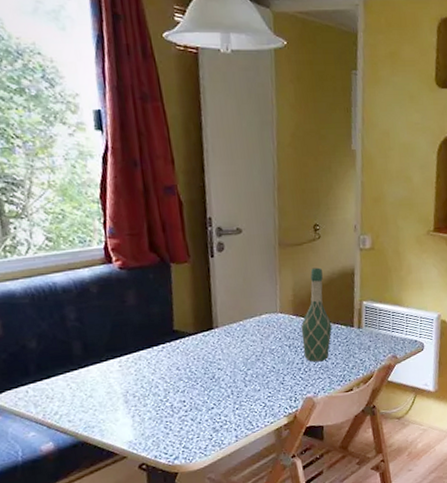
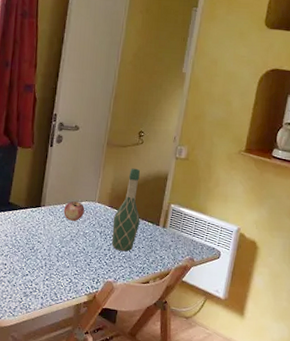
apple: none [241,315,267,339] -> present [63,200,85,221]

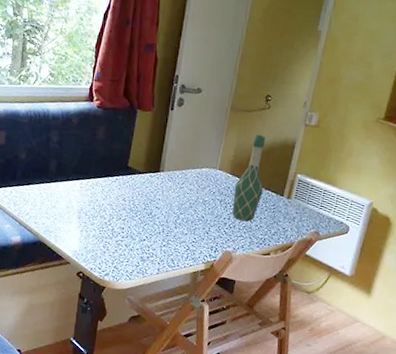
apple: present [63,200,85,221] -> none [183,167,205,188]

